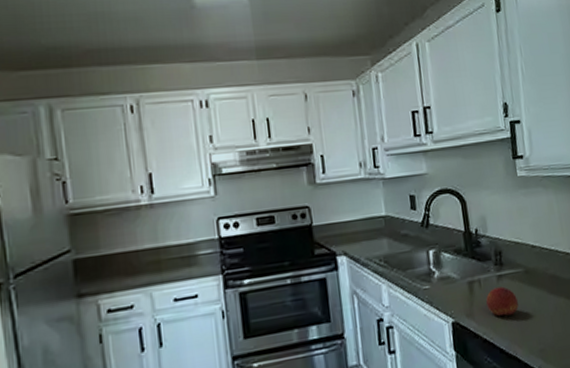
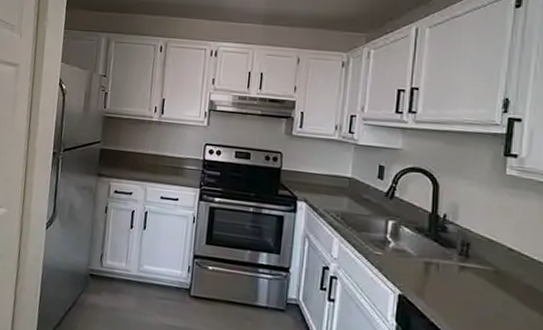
fruit: present [486,286,519,316] -> none [442,276,479,312]

